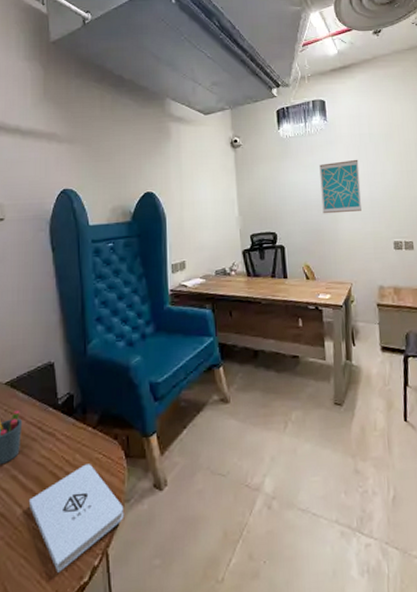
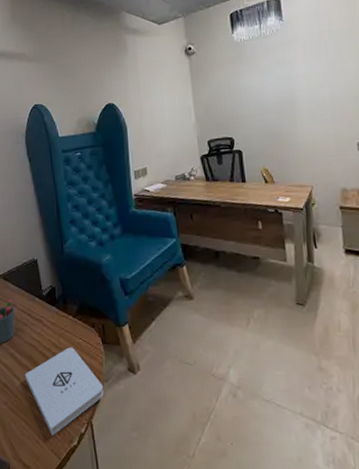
wall art: present [319,159,361,214] -> none [276,58,322,117]

